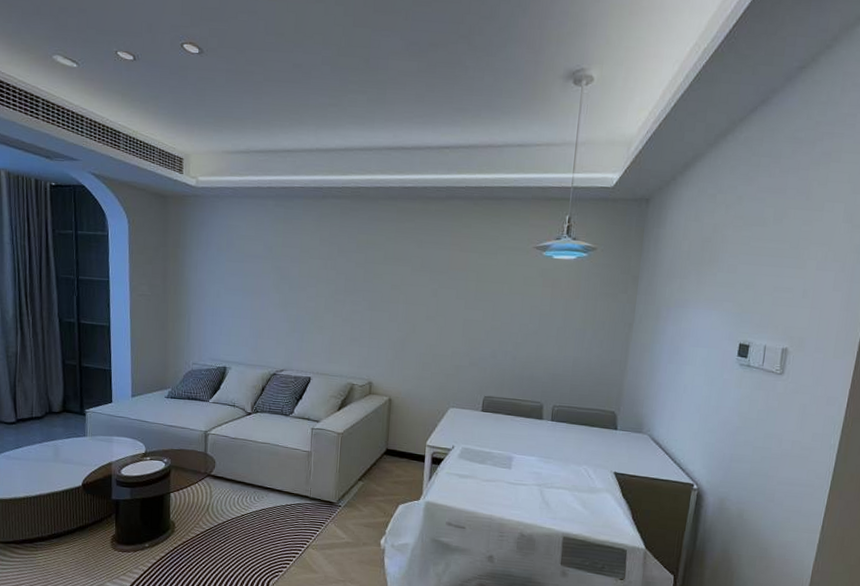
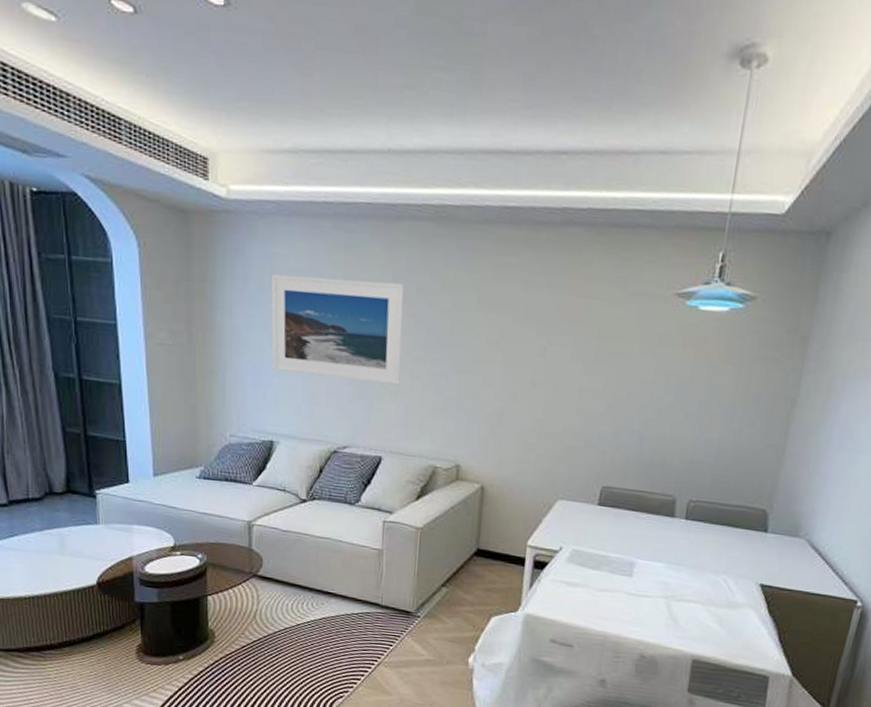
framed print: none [227,240,328,321] -> present [271,274,404,385]

